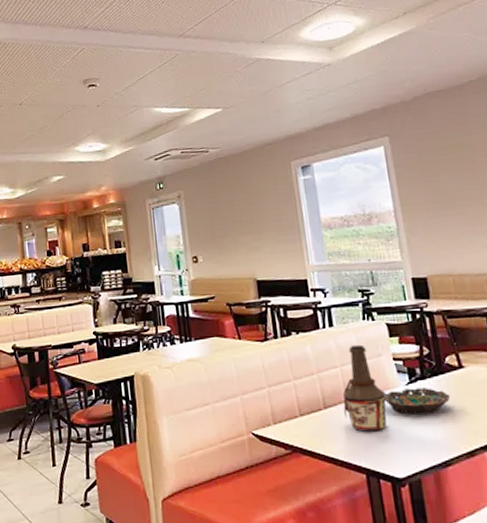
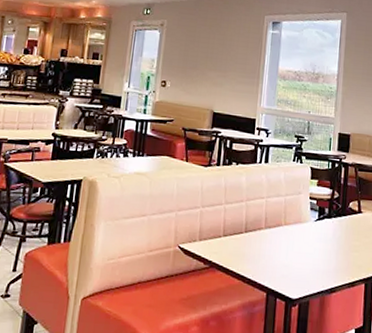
bottle: present [342,344,387,432] -> none [260,181,298,257]
bowl: present [384,388,450,415] -> none [295,224,346,248]

